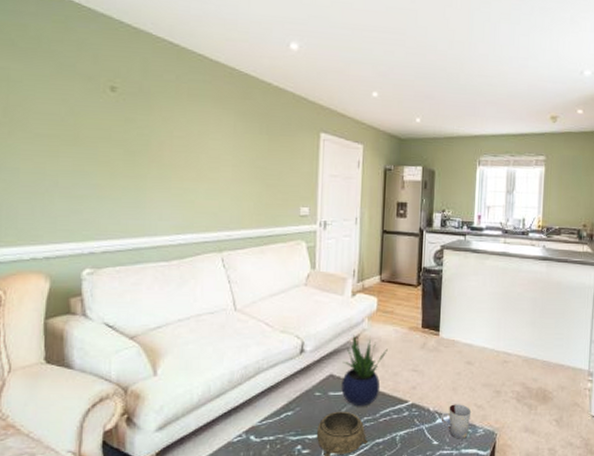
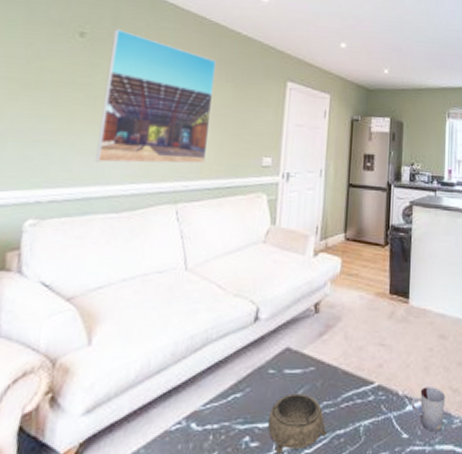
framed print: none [141,82,249,215] -> present [95,29,216,164]
potted plant: present [341,335,388,407] -> none [298,301,352,388]

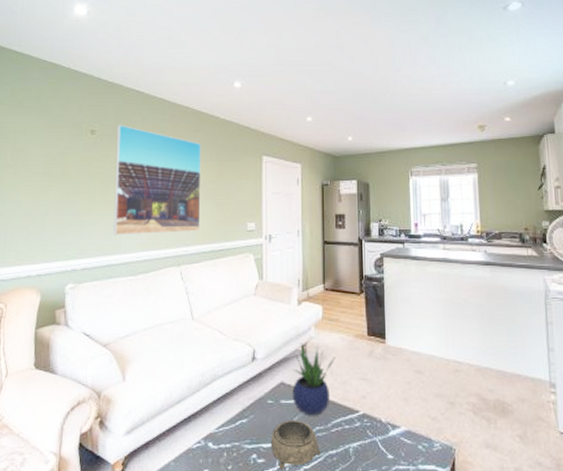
potted plant: none [298,301,352,388] -> present [292,343,335,416]
cup: present [411,387,446,432] -> none [394,415,426,454]

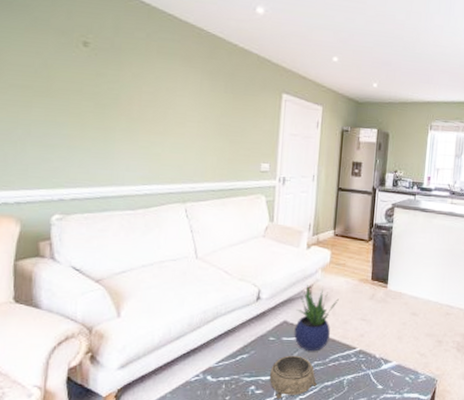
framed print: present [113,125,201,235] -> none [109,39,215,168]

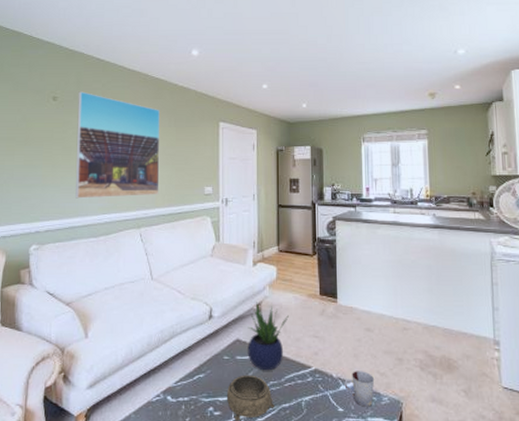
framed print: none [109,39,215,168] -> present [75,91,160,199]
cup: none [386,352,415,384] -> present [344,371,375,407]

